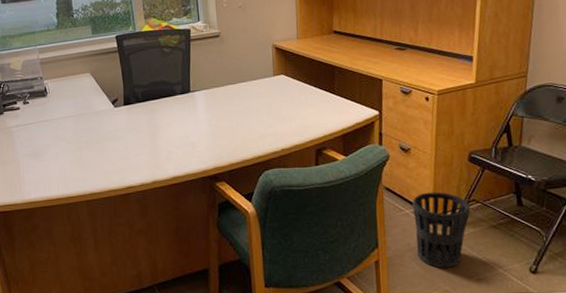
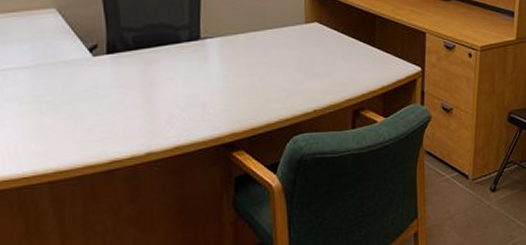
wastebasket: present [412,192,471,269] -> none [453,154,509,235]

